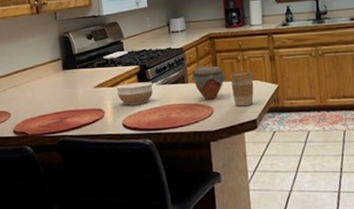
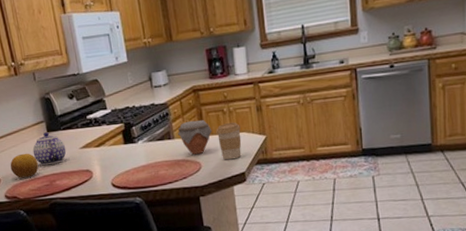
fruit: none [22,89,51,114] -> present [10,153,39,178]
teapot: none [46,70,80,103] -> present [32,132,66,166]
bowl: present [116,82,153,106] -> none [102,139,140,165]

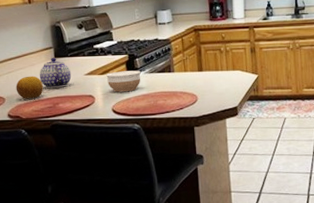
bowl: none [102,139,140,165] -> present [106,70,141,92]
jar: present [177,119,212,155] -> none [178,56,210,88]
coffee cup: present [216,122,242,160] -> none [213,61,236,95]

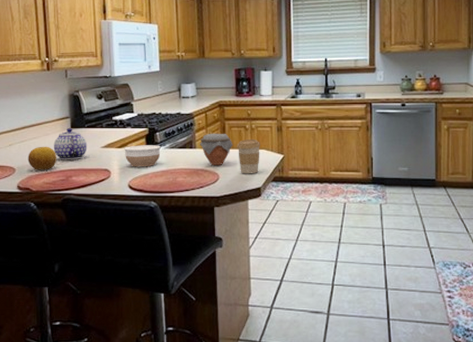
jar: none [178,56,210,88] -> present [200,133,233,166]
coffee cup: none [213,61,236,95] -> present [237,140,260,174]

